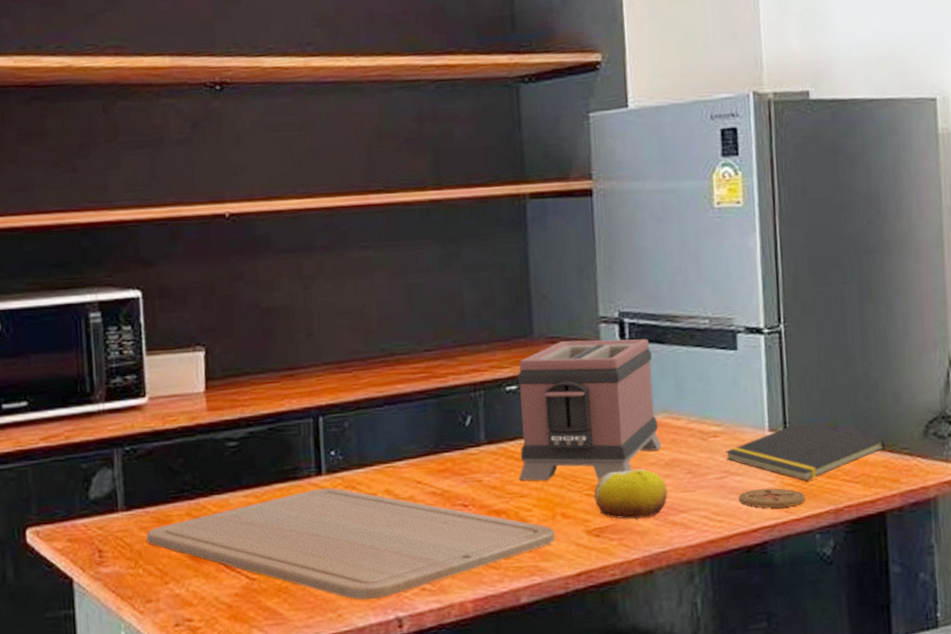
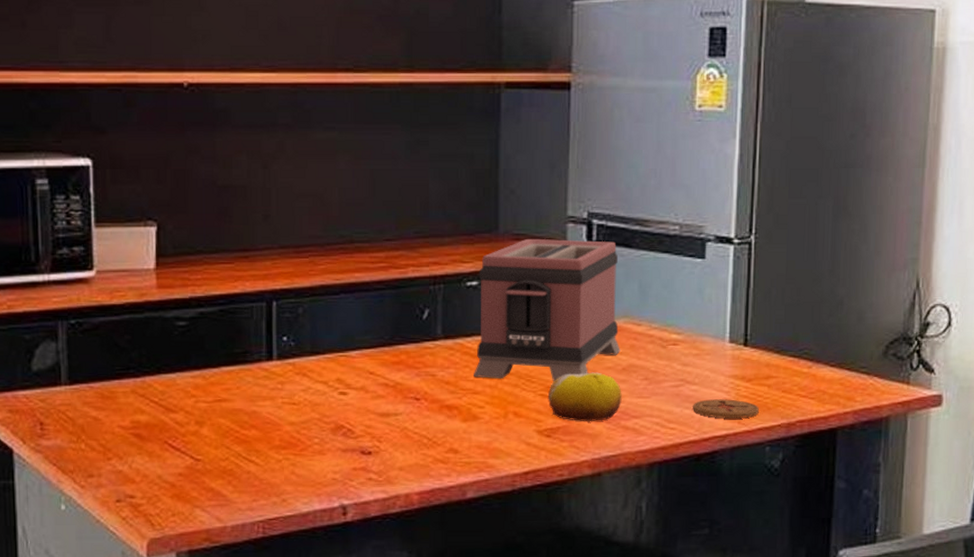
chopping board: present [146,487,556,600] -> none [90,373,506,486]
notepad: present [724,422,885,481] -> none [683,335,843,393]

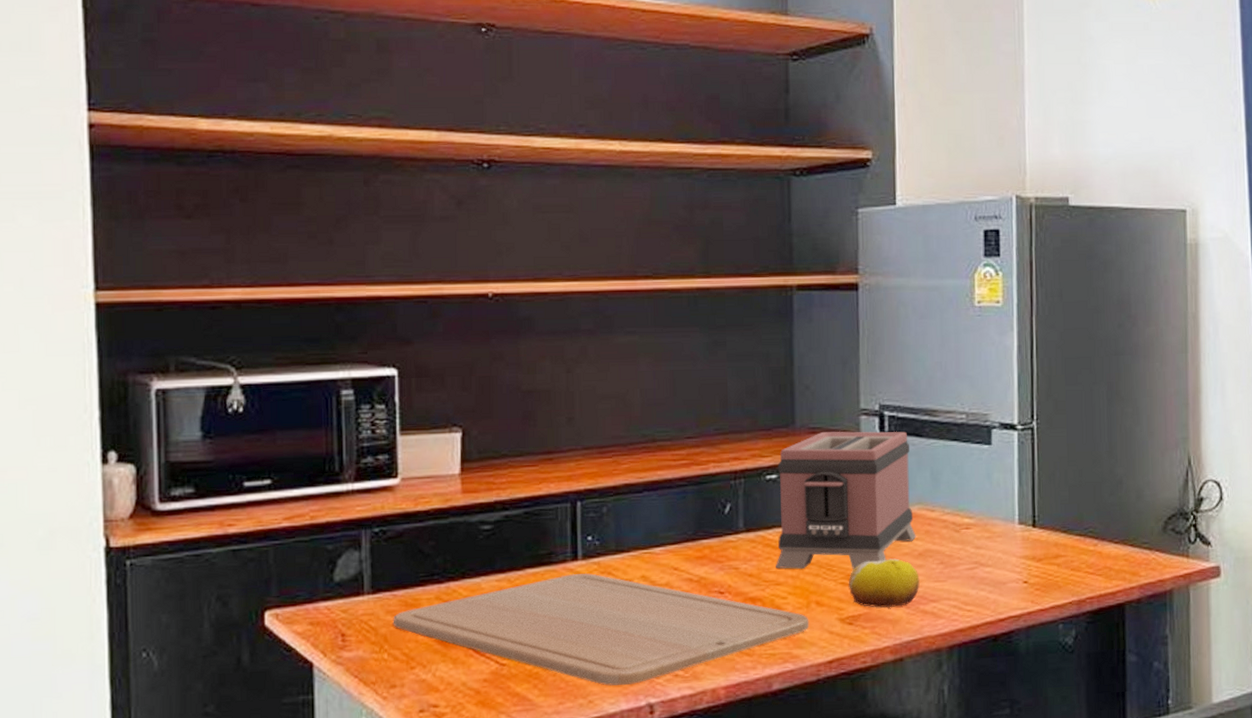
chopping board: none [90,373,506,486] -> present [393,572,809,686]
coaster: present [693,399,759,418] -> none [987,579,1050,598]

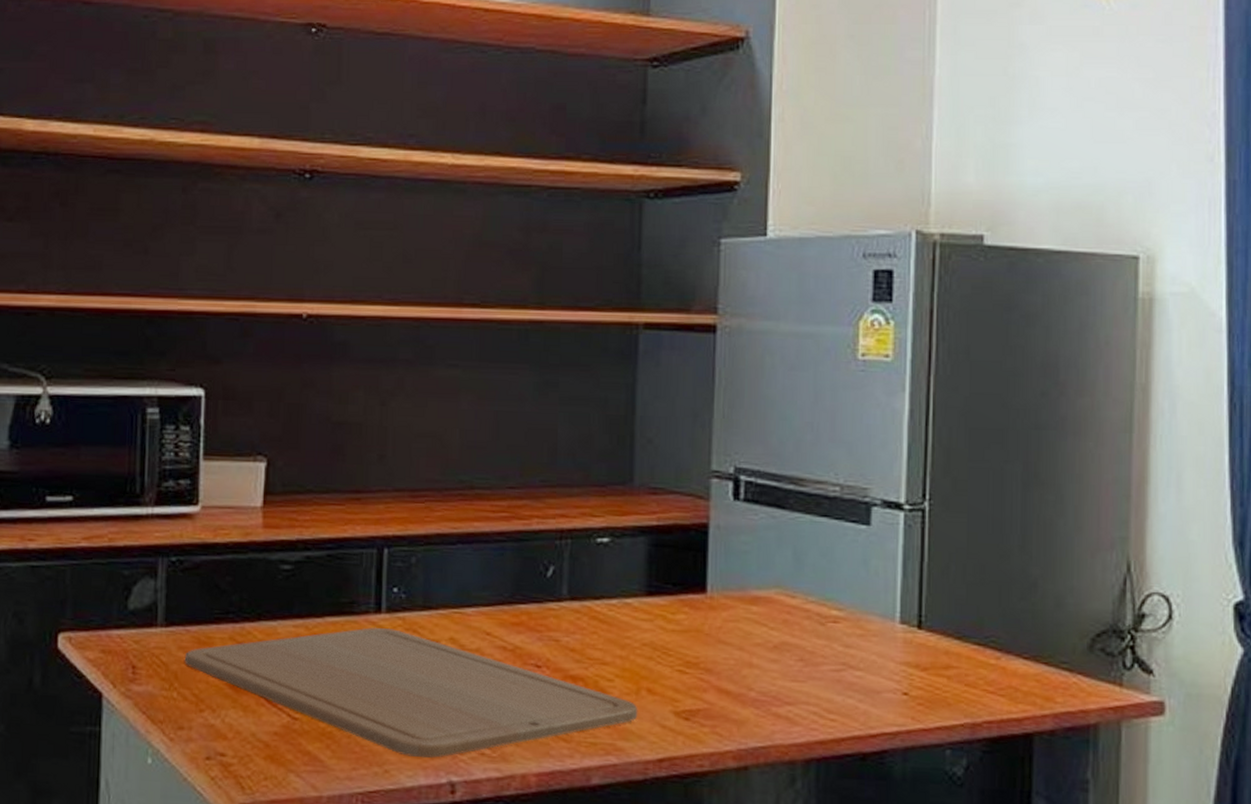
toaster: present [775,431,916,570] -> none [601,493,772,657]
fruit: present [848,558,920,608] -> none [686,648,773,706]

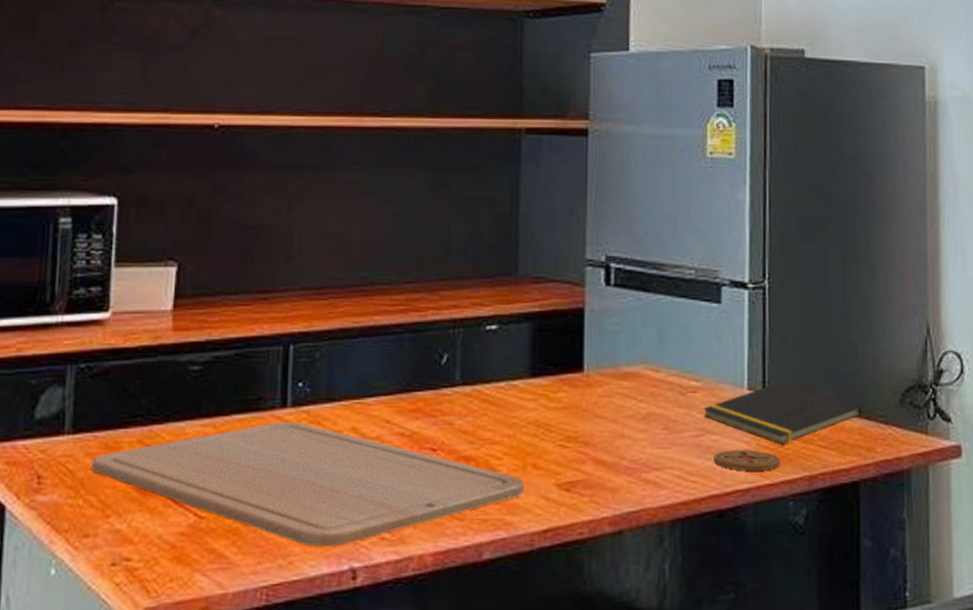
notepad: none [844,617,1039,686] -> present [702,382,861,444]
coaster: none [857,688,937,714] -> present [714,450,780,470]

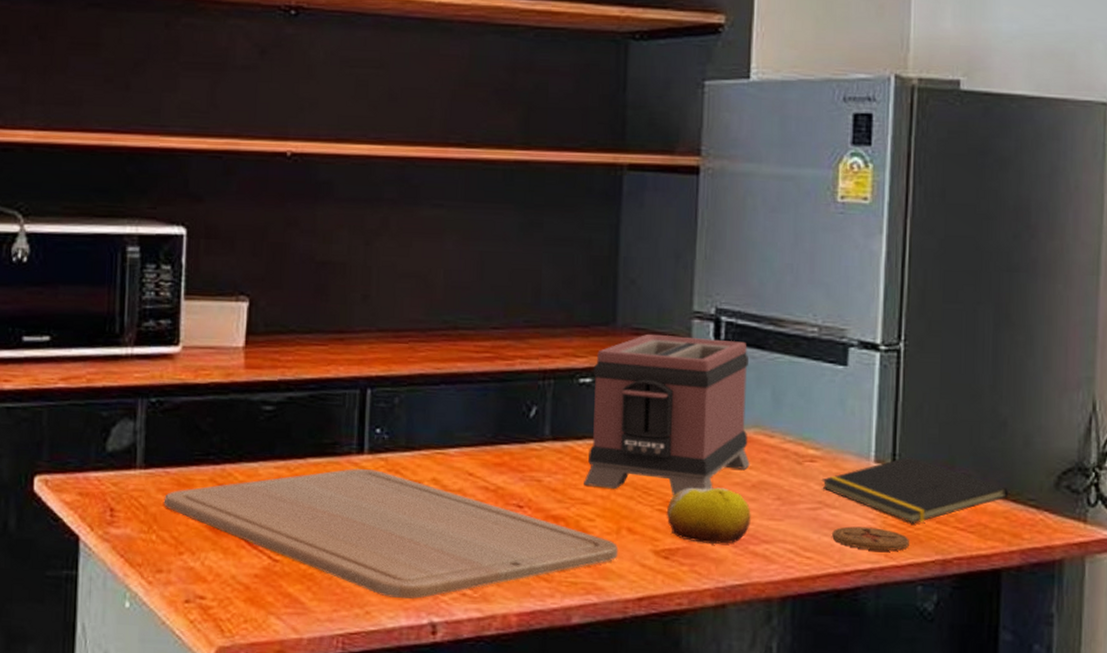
toaster: none [491,281,640,432] -> present [583,333,750,497]
fruit: none [567,421,642,474] -> present [666,487,751,544]

